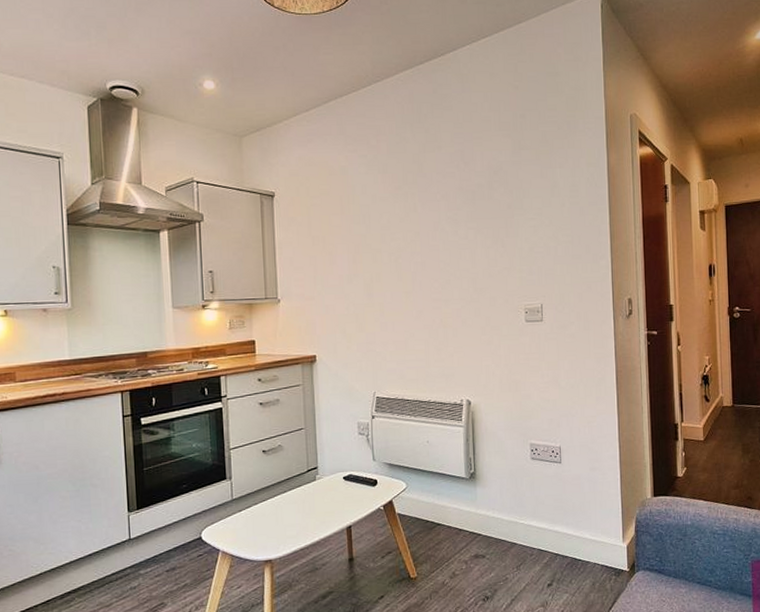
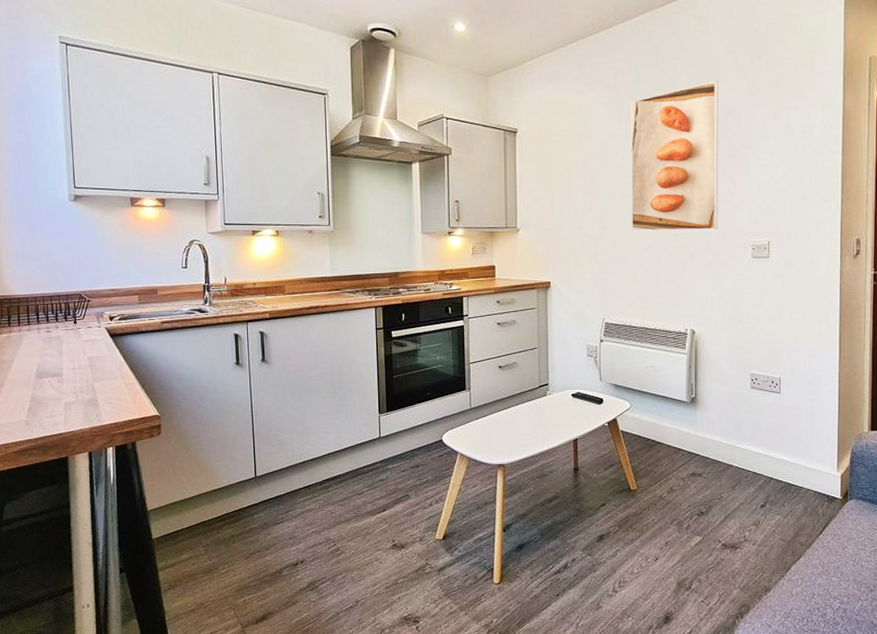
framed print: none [393,139,490,298] -> present [630,80,719,231]

